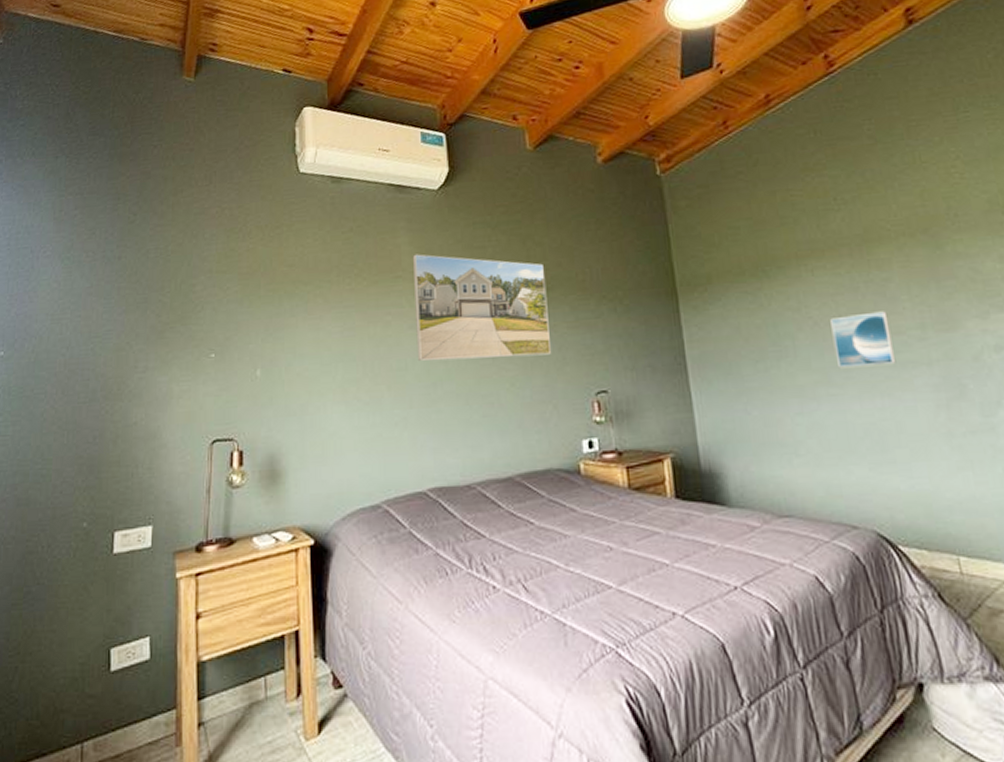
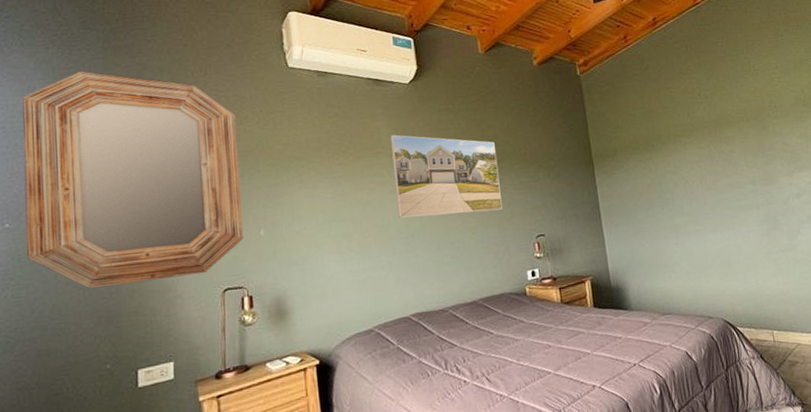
home mirror: none [17,181,238,431] -> present [22,71,243,289]
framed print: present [830,311,897,368] -> none [696,172,737,212]

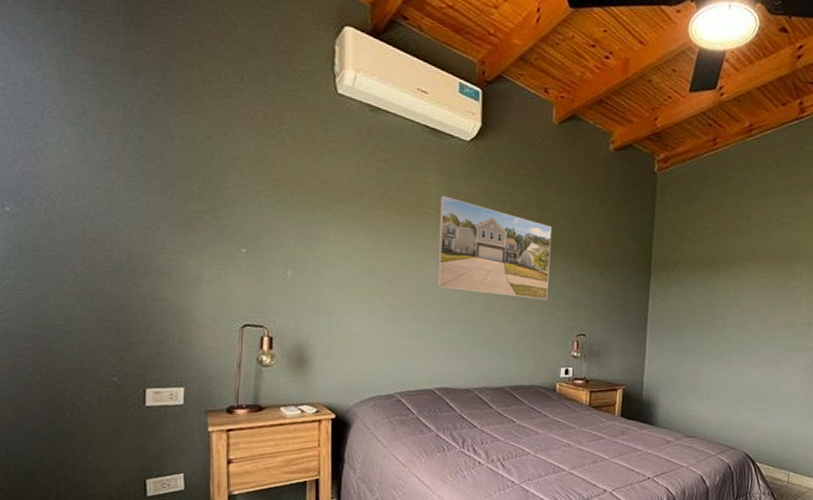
home mirror: present [22,71,243,289] -> none [27,45,272,304]

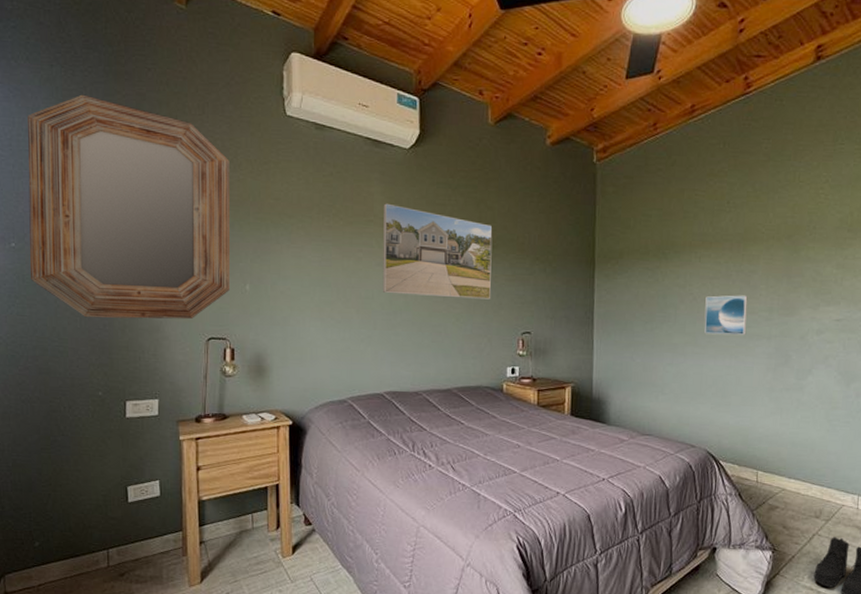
home mirror: none [27,45,272,304] -> present [28,94,230,320]
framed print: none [749,308,790,346] -> present [704,295,748,335]

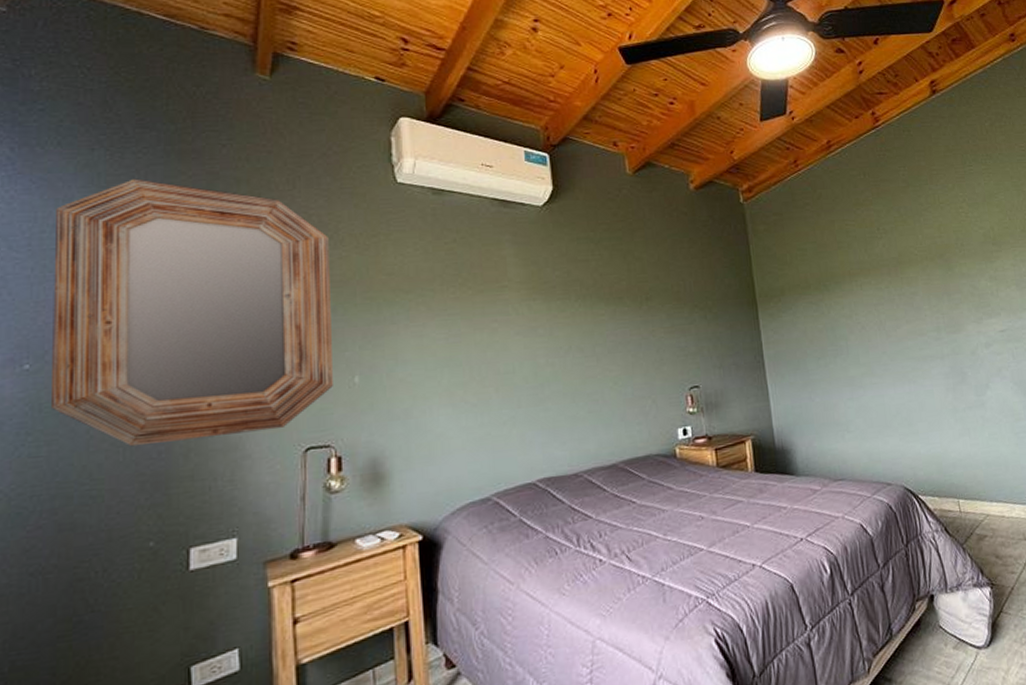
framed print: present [382,203,493,300] -> none [517,265,651,364]
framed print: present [704,295,748,335] -> none [874,318,920,363]

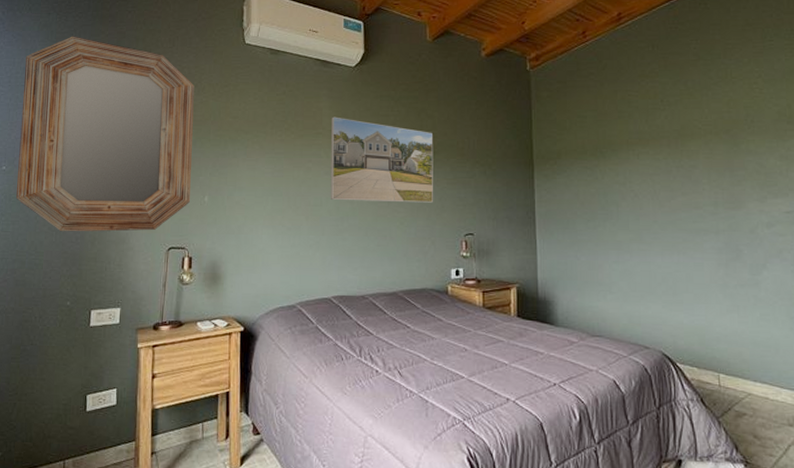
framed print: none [517,265,651,364] -> present [330,116,434,203]

